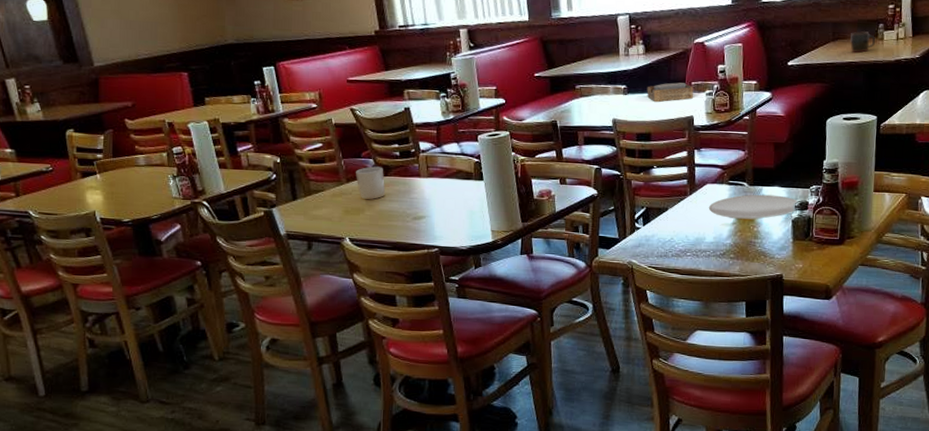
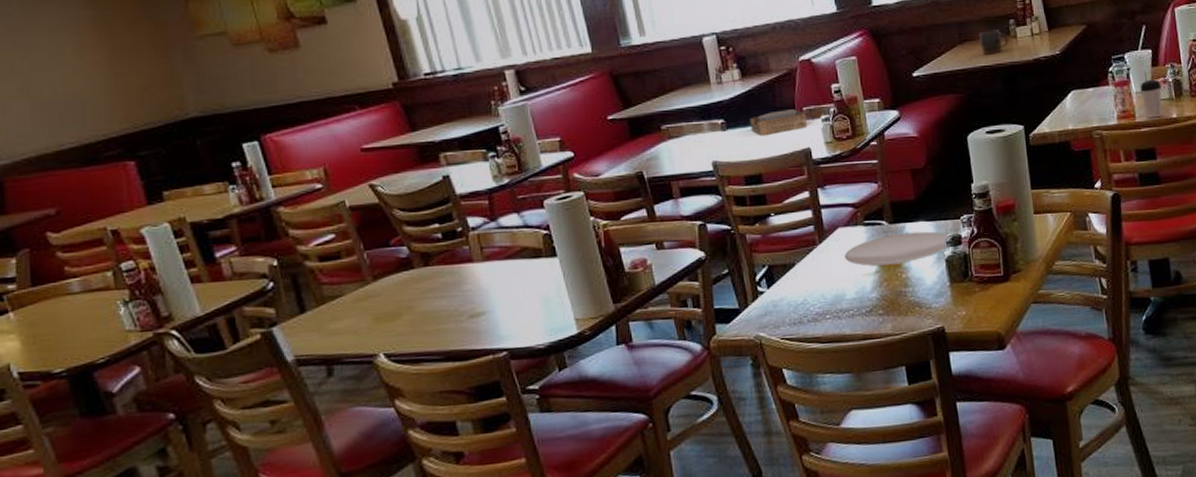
mug: present [355,166,386,200] -> none [383,255,429,301]

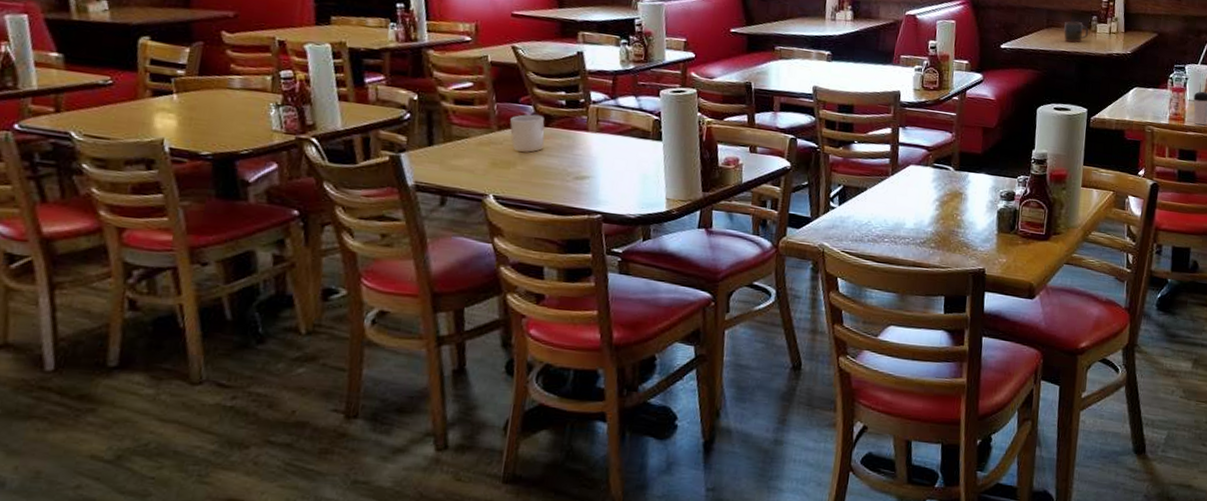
mug: none [383,255,429,301] -> present [509,114,545,153]
napkin holder: present [749,109,807,137] -> none [852,53,902,74]
plate: present [843,231,951,267] -> none [910,180,1006,208]

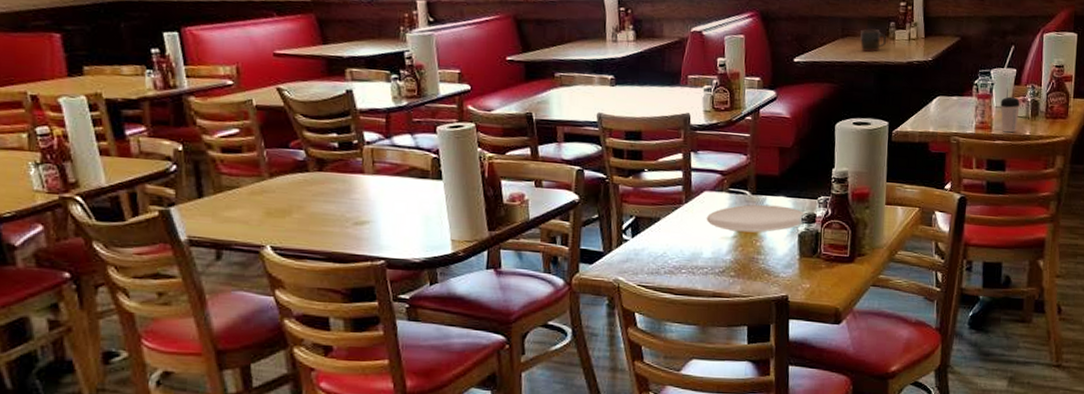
mug: present [509,114,545,153] -> none [280,159,320,200]
plate: none [910,180,1006,208] -> present [706,204,807,233]

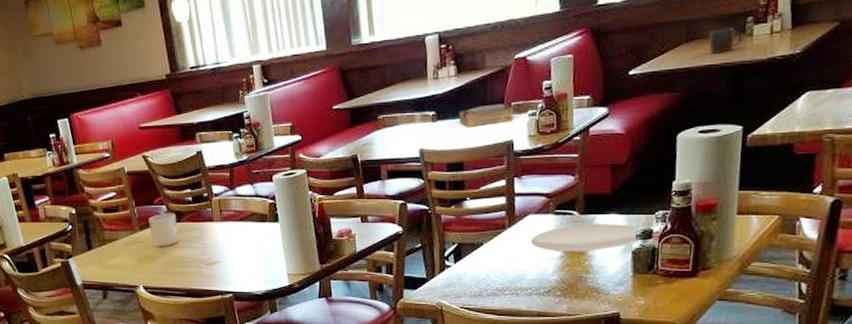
mug: none [280,159,320,200] -> present [148,213,179,247]
napkin holder: none [637,75,690,97] -> present [458,104,514,128]

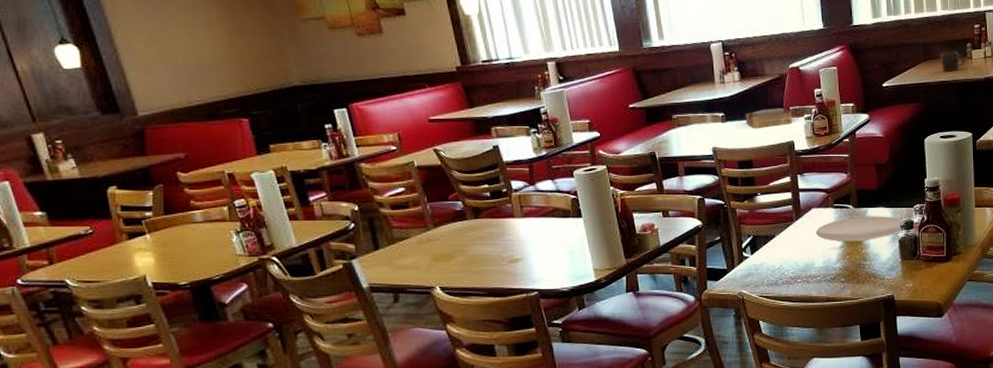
mug: present [148,213,179,247] -> none [442,209,477,245]

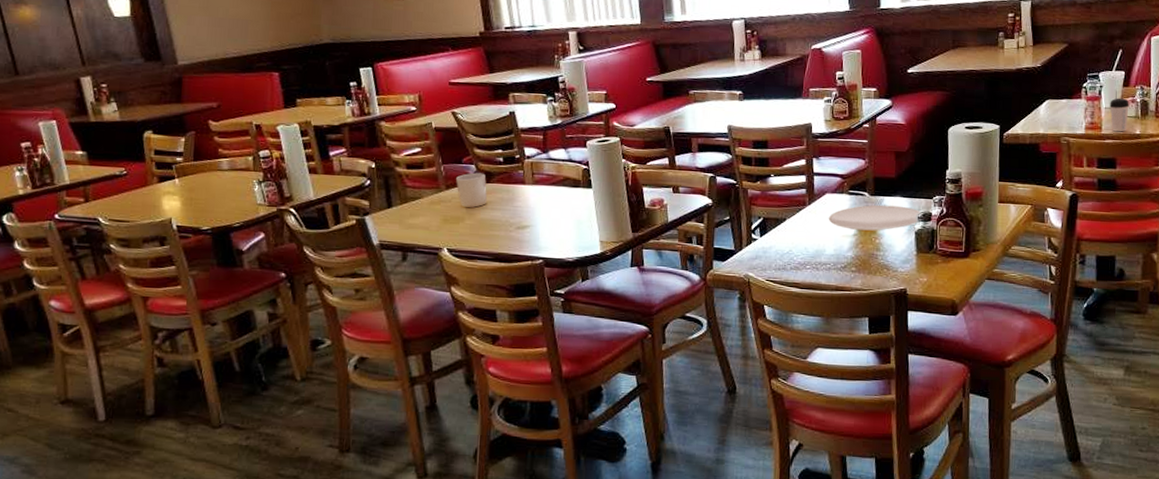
mug: none [442,209,477,245] -> present [455,172,488,208]
napkin holder: present [745,108,792,129] -> none [763,89,811,110]
mug: present [941,51,965,73] -> none [970,39,996,62]

